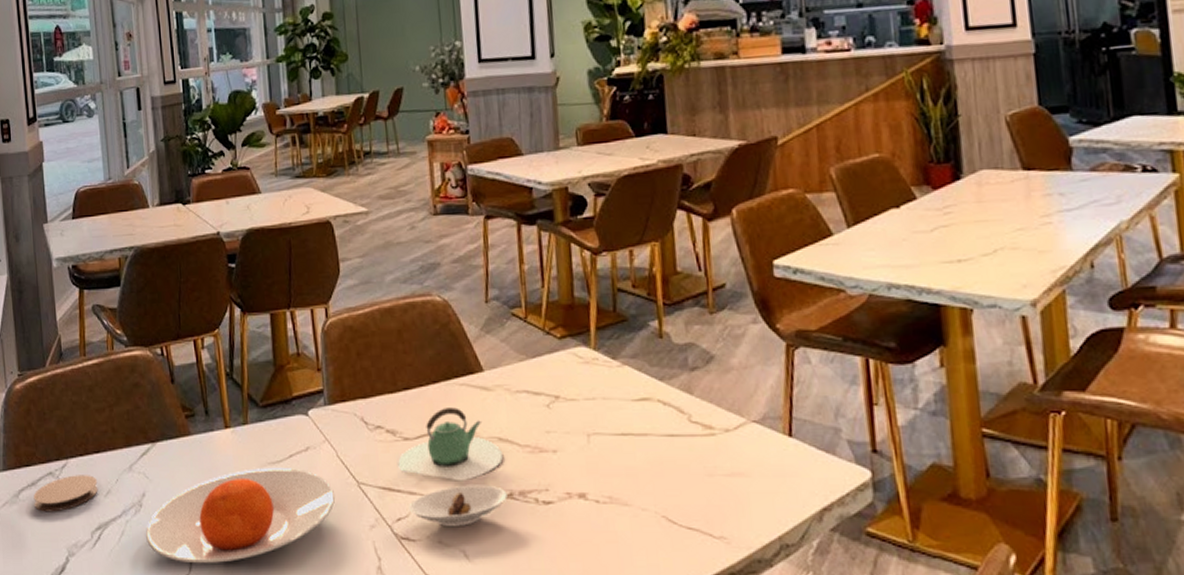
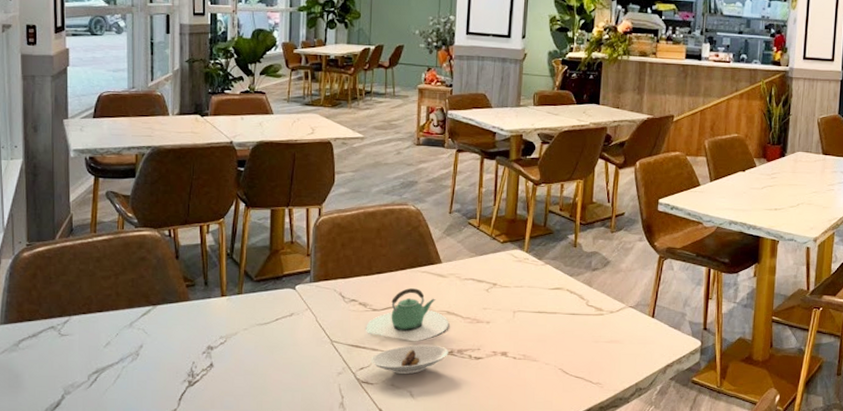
coaster: present [33,475,98,512] -> none [33,329,98,359]
plate: present [145,467,335,564] -> none [139,327,311,401]

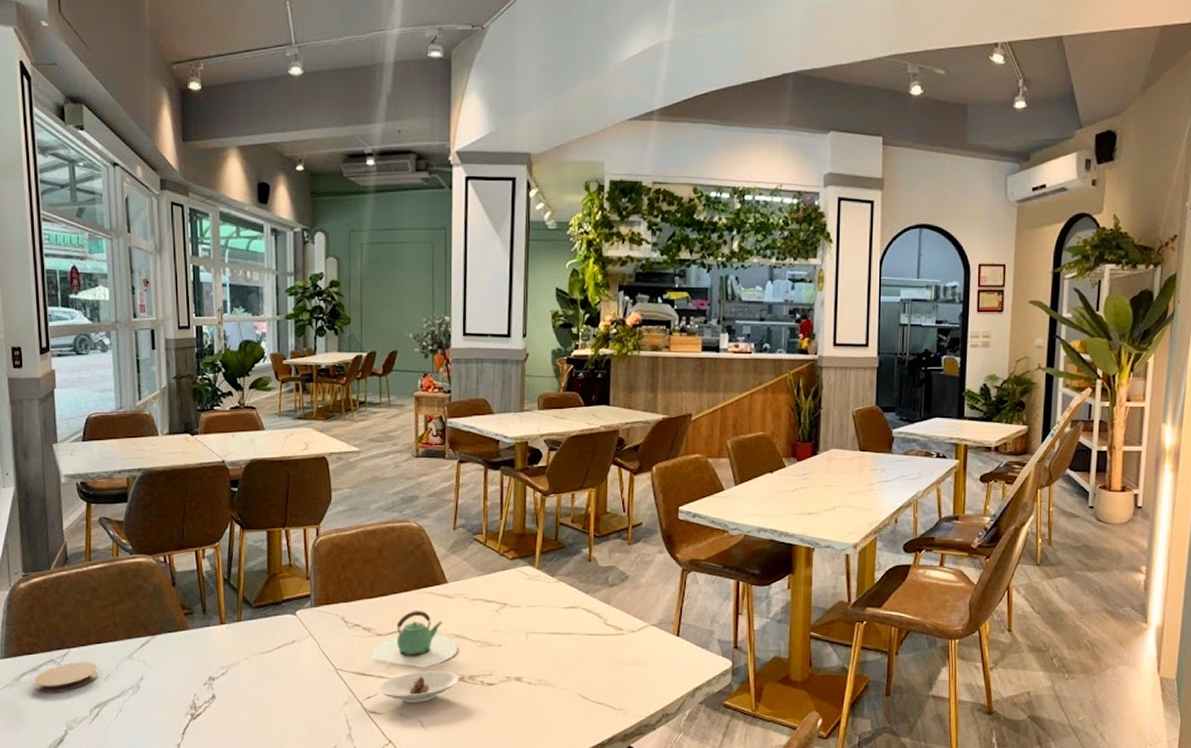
coaster: none [33,329,98,359] -> present [34,662,98,693]

